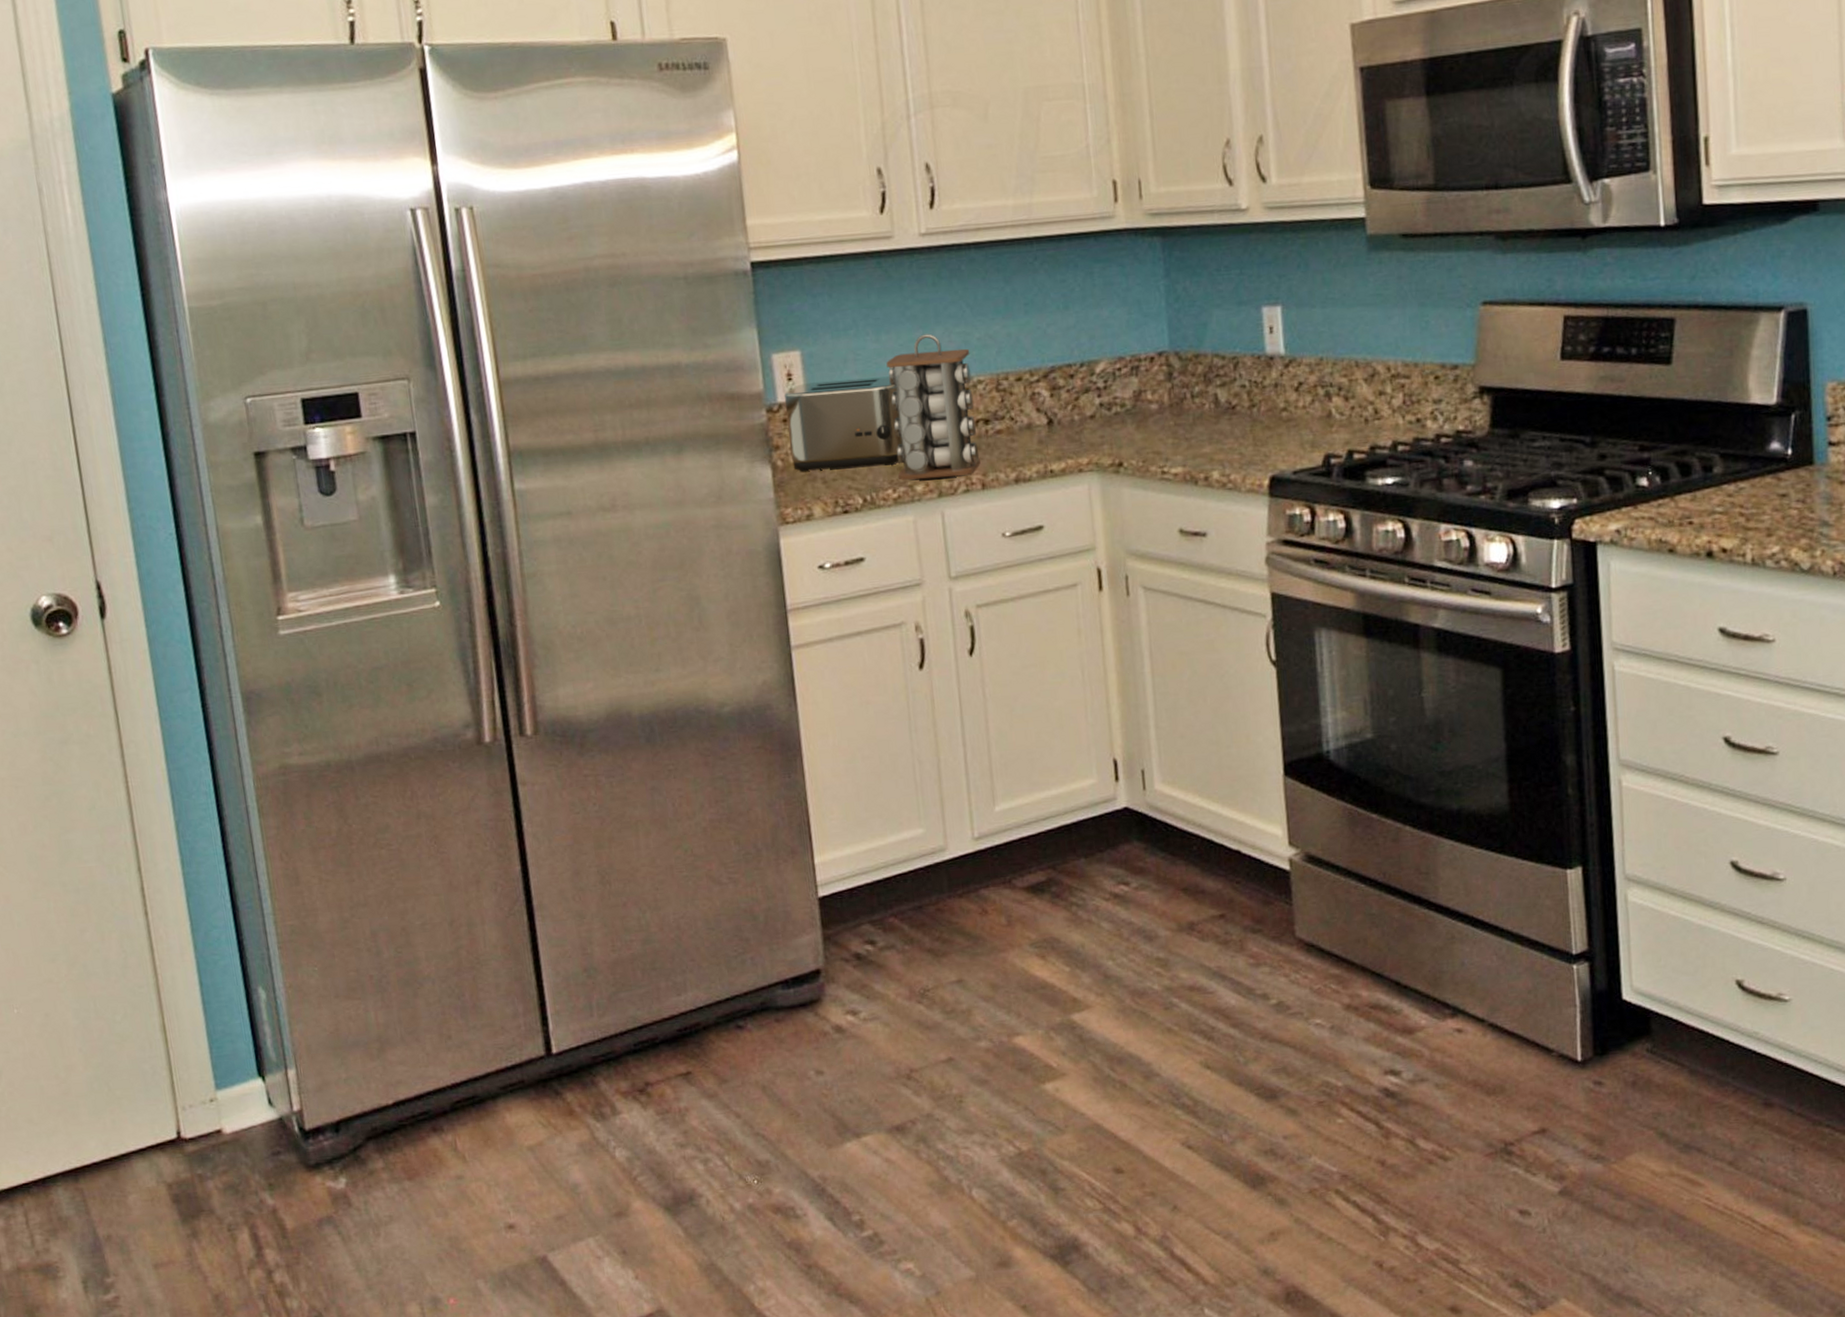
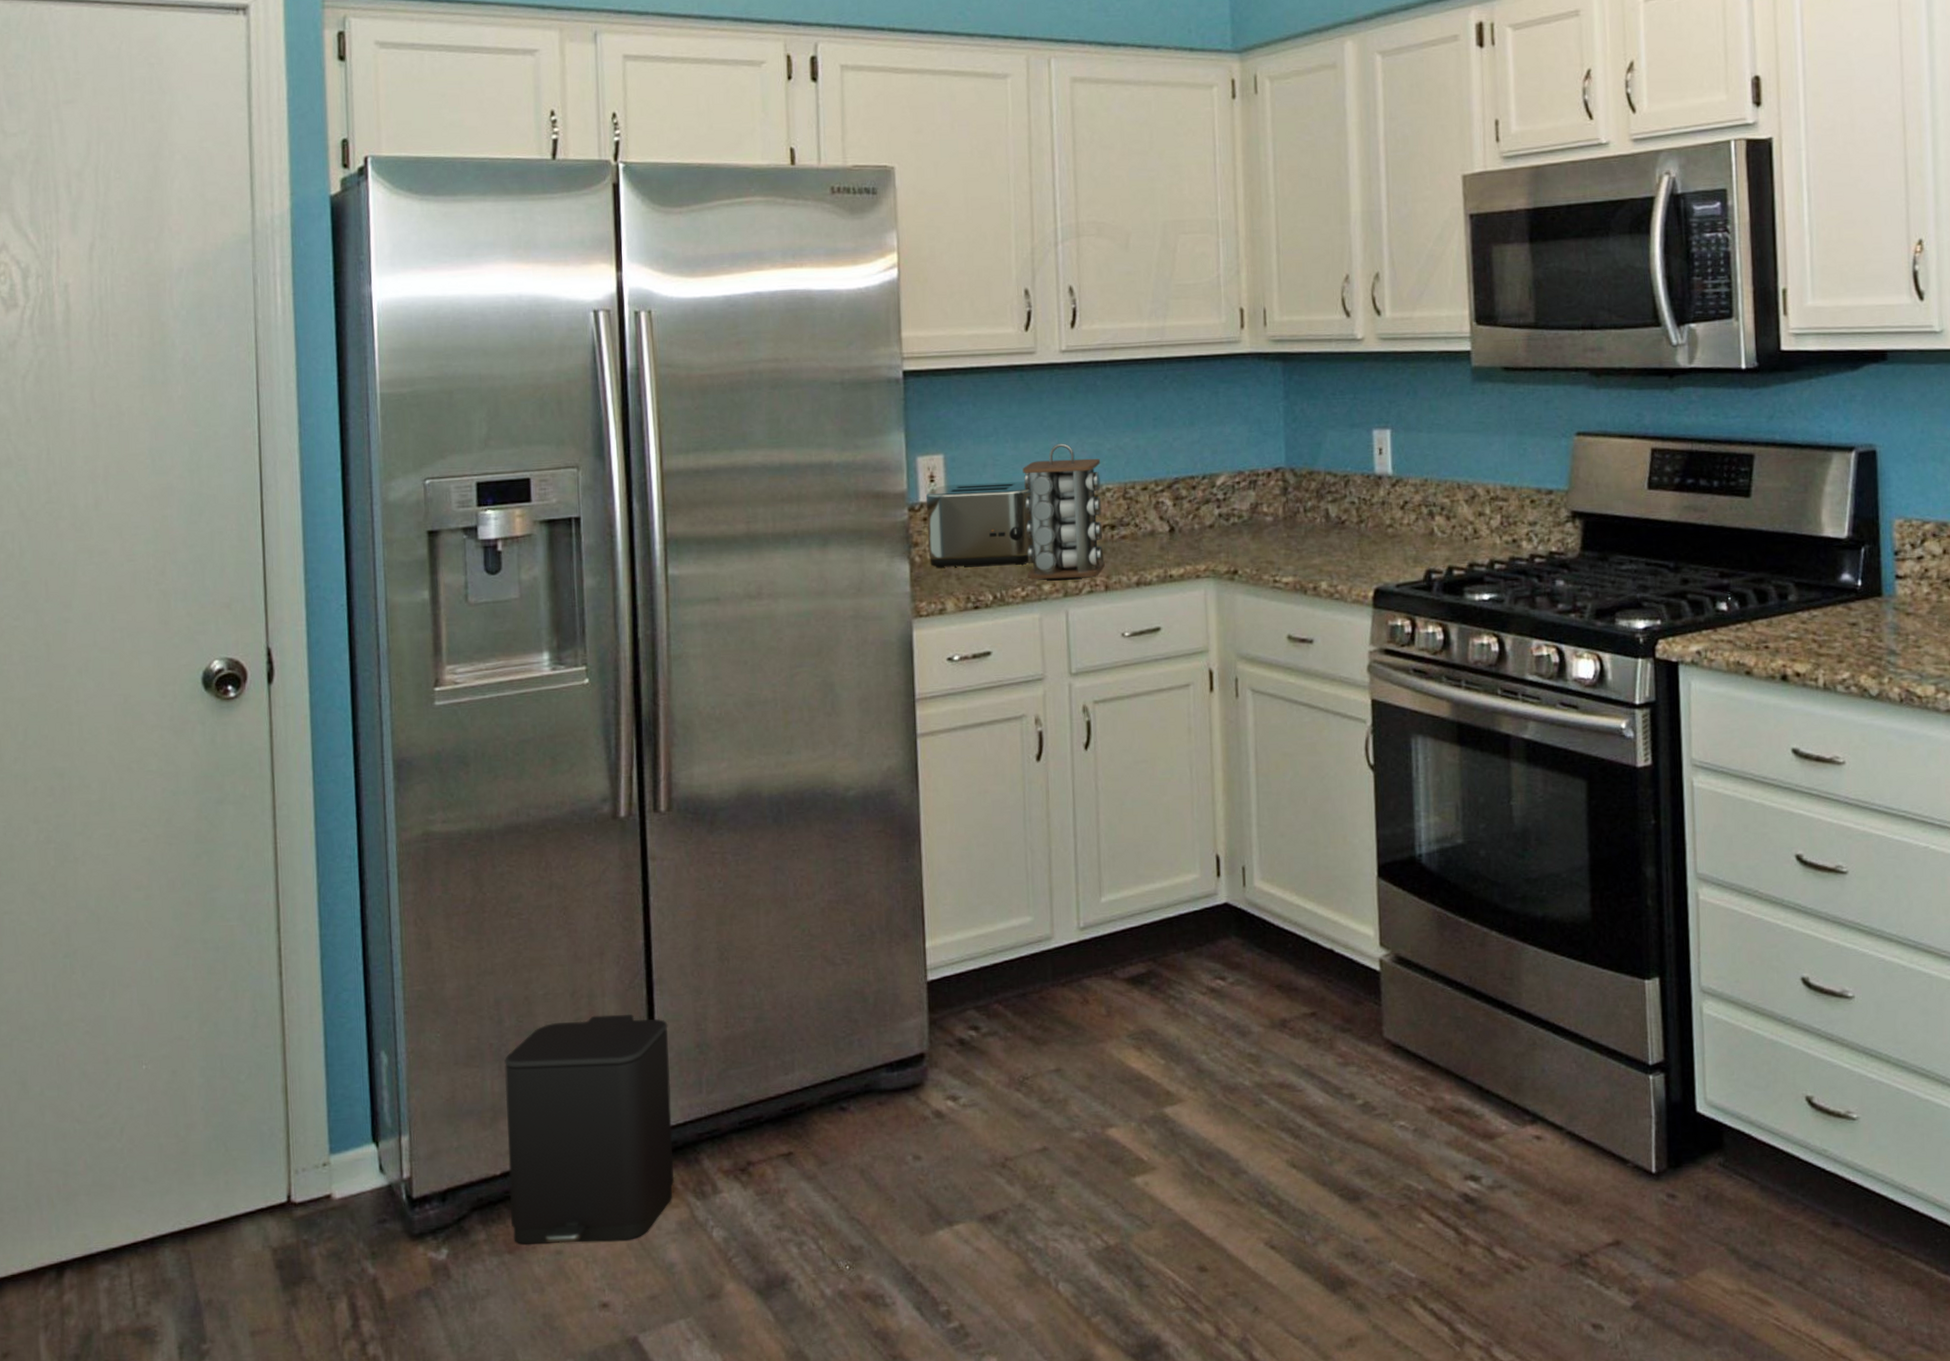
pedal bin: none [386,941,572,1171] -> present [504,1014,675,1244]

